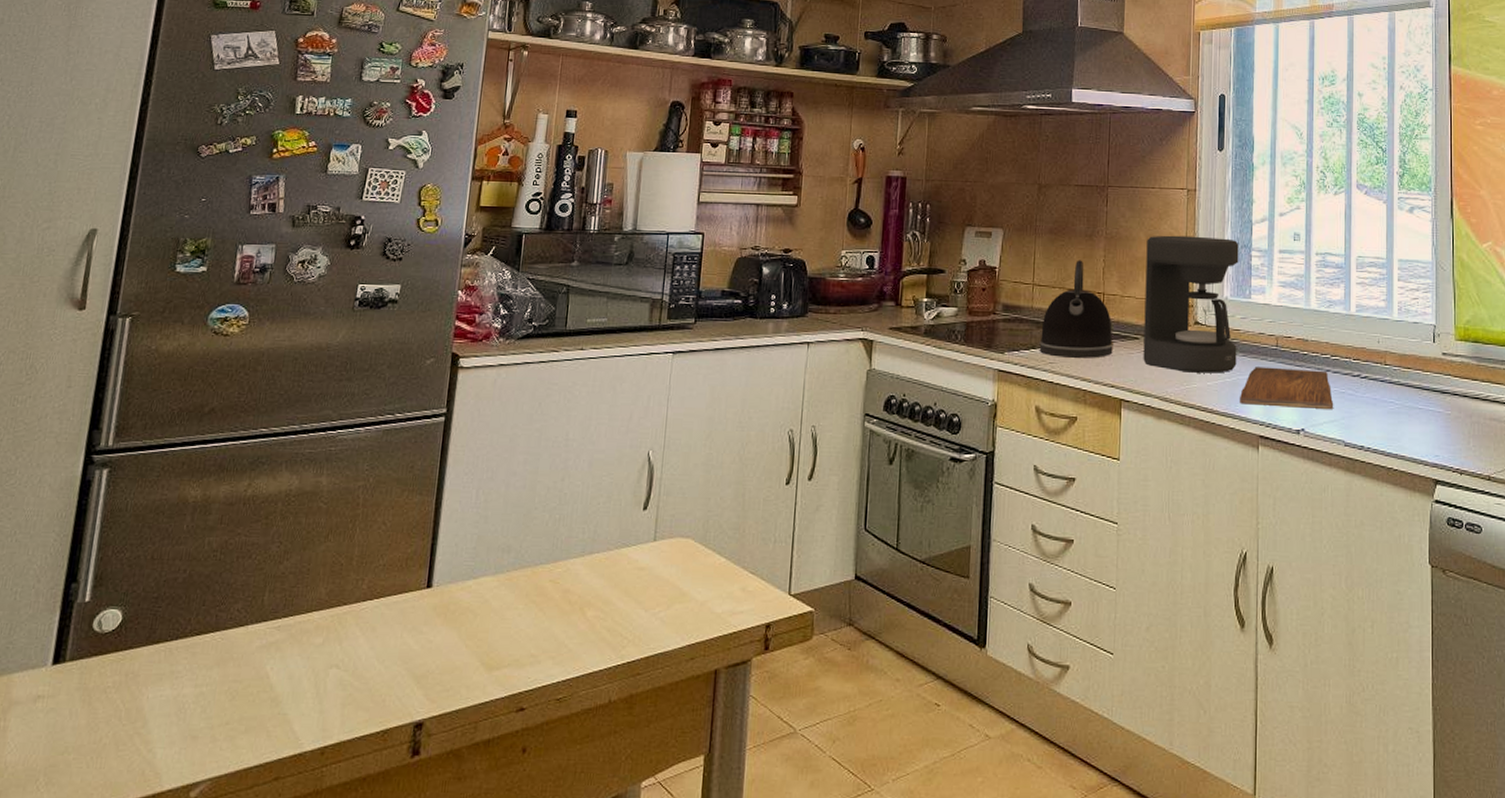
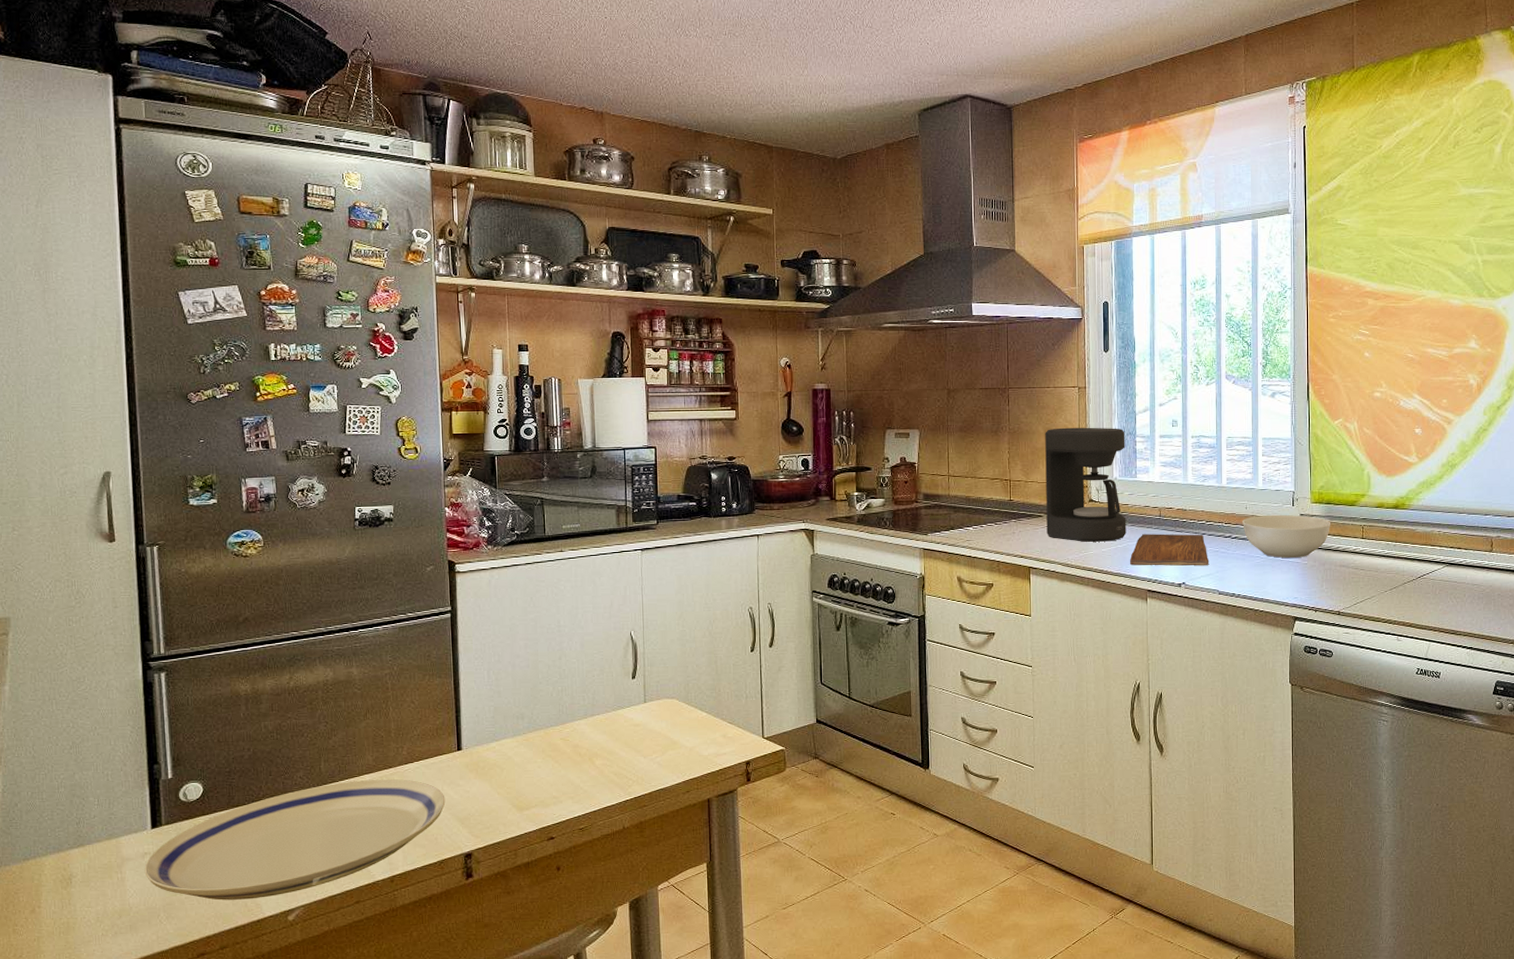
plate: none [32,618,403,766] -> present [144,779,446,900]
kettle: present [1039,260,1114,358] -> none [957,453,1022,535]
bowl: none [1373,352,1479,406] -> present [1241,515,1331,558]

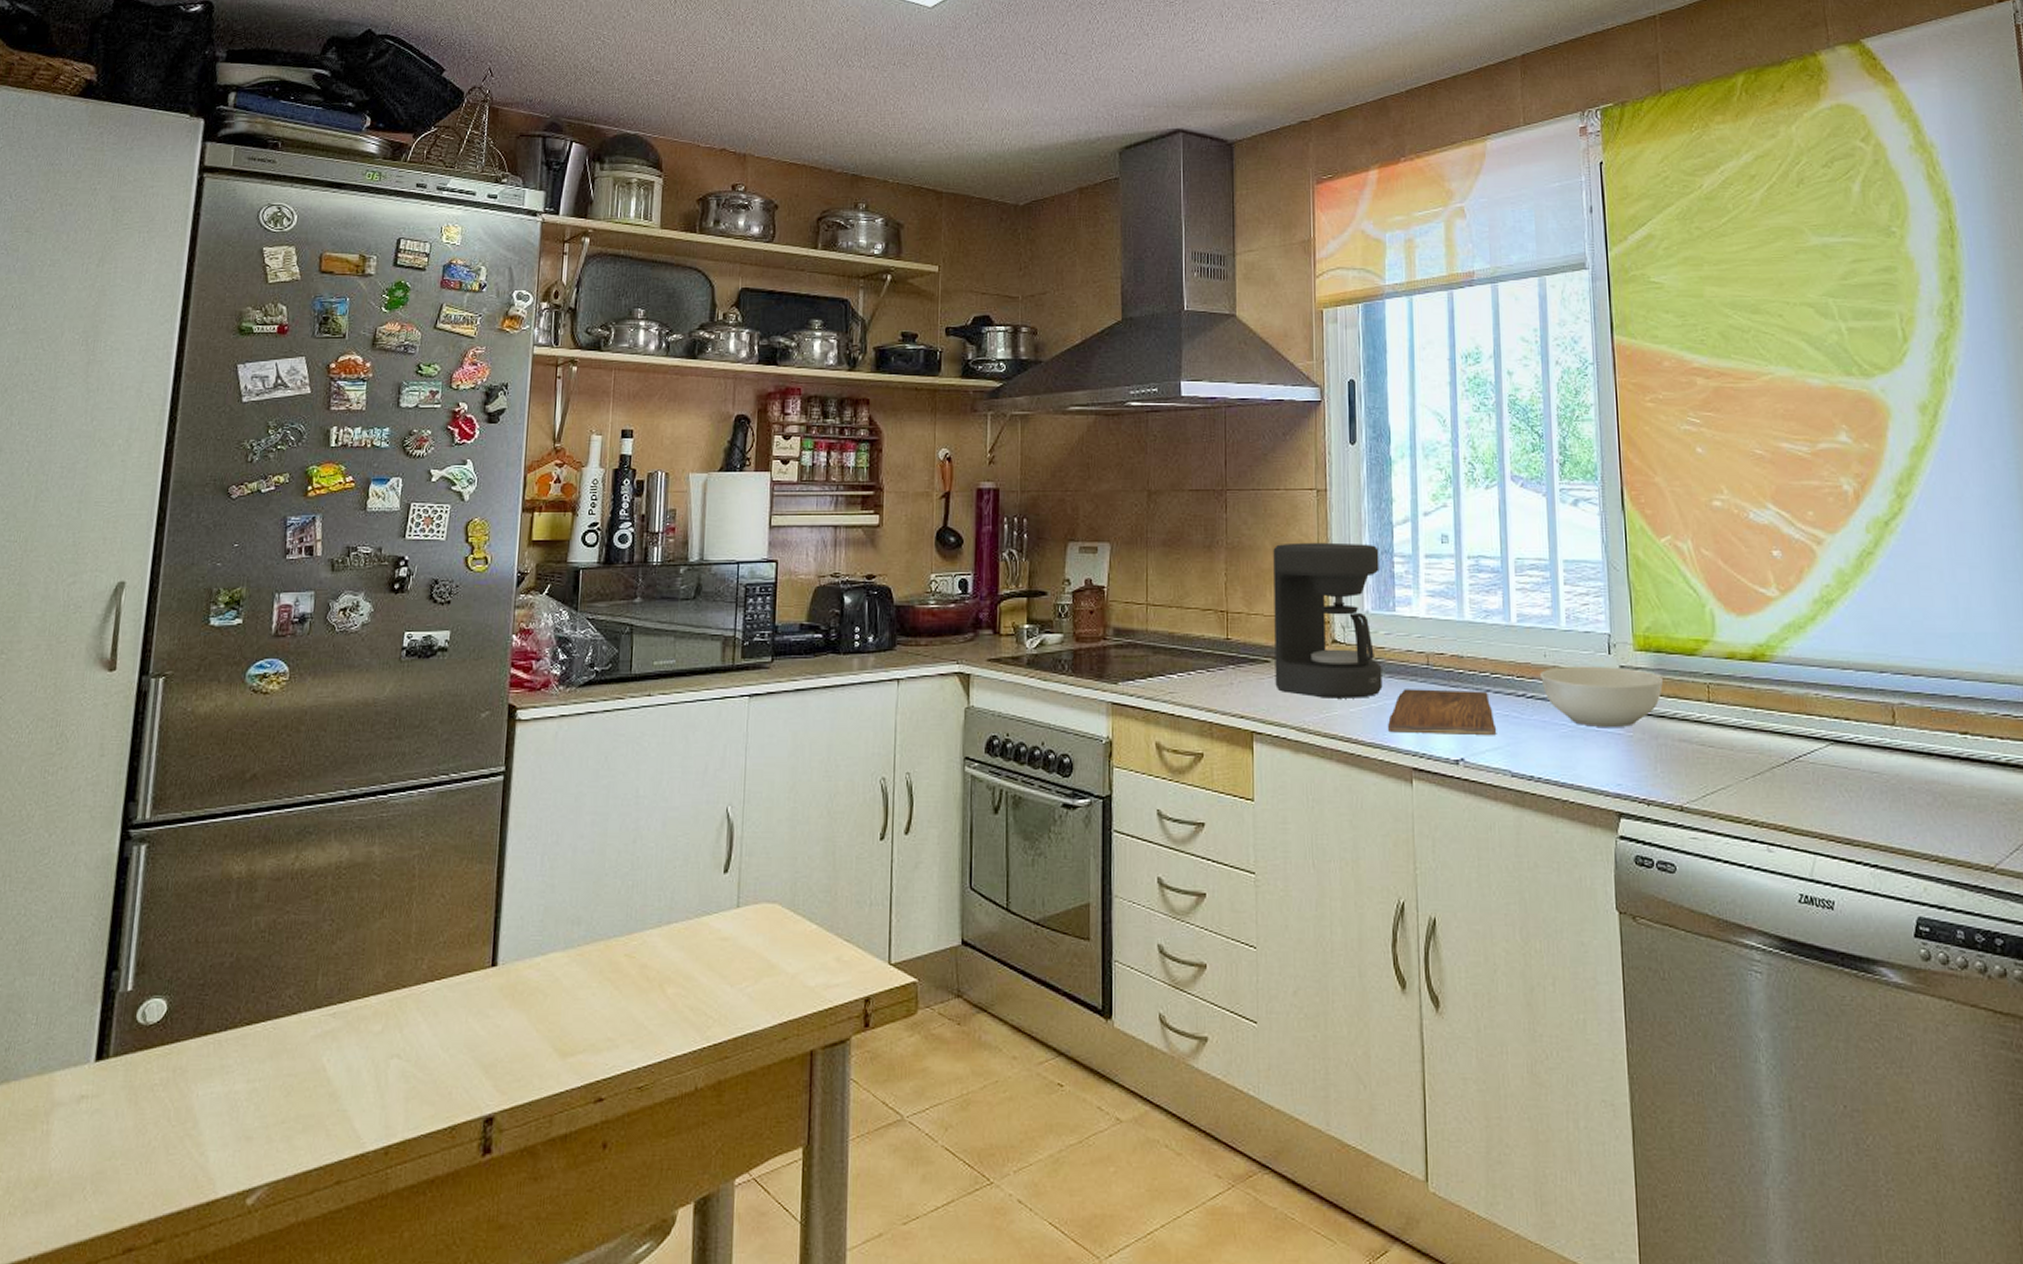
plate: present [144,779,446,900] -> none [76,1003,469,1171]

